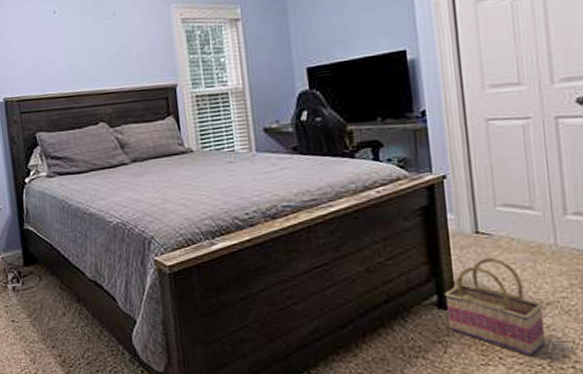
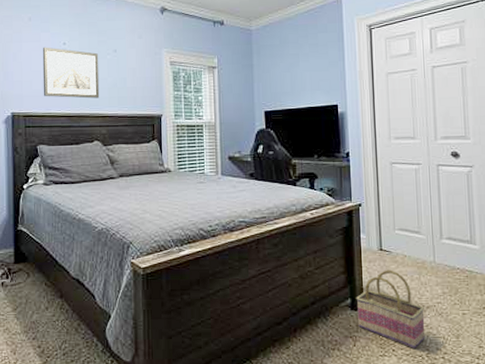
wall art: none [30,18,101,77] -> present [42,47,100,99]

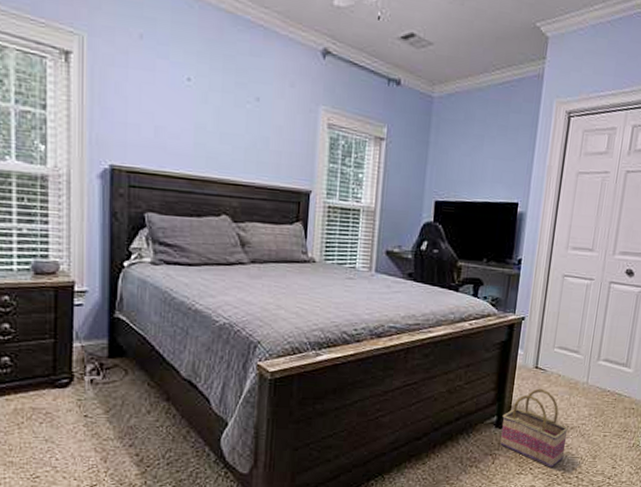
wall art: present [42,47,100,99] -> none [155,79,235,160]

